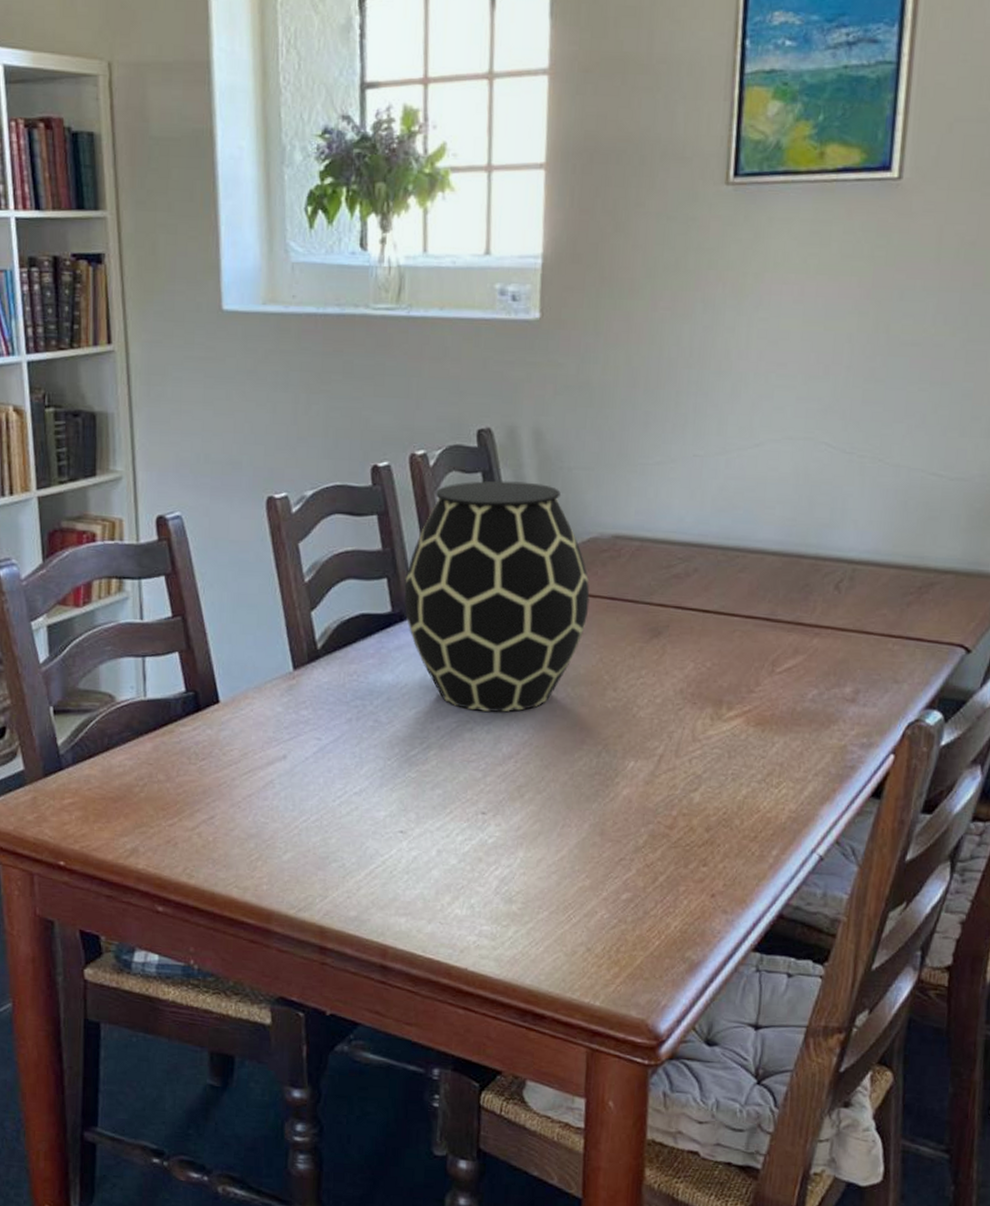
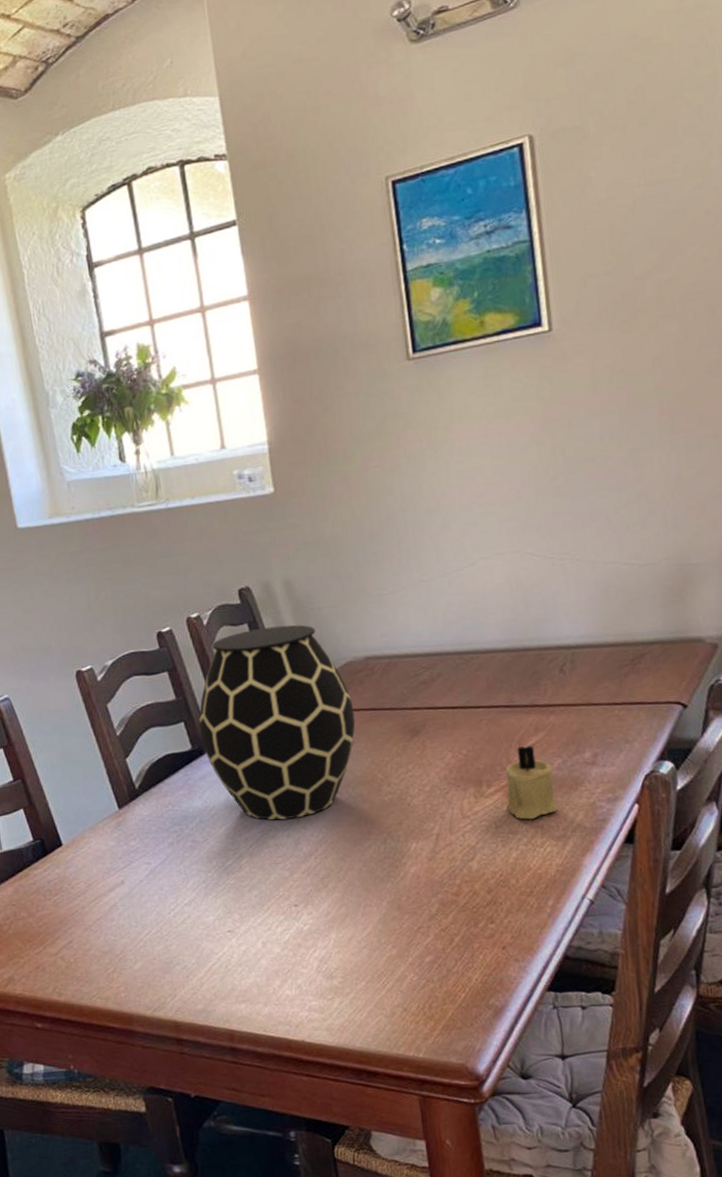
candle: none [745,668,807,754] -> present [505,745,558,820]

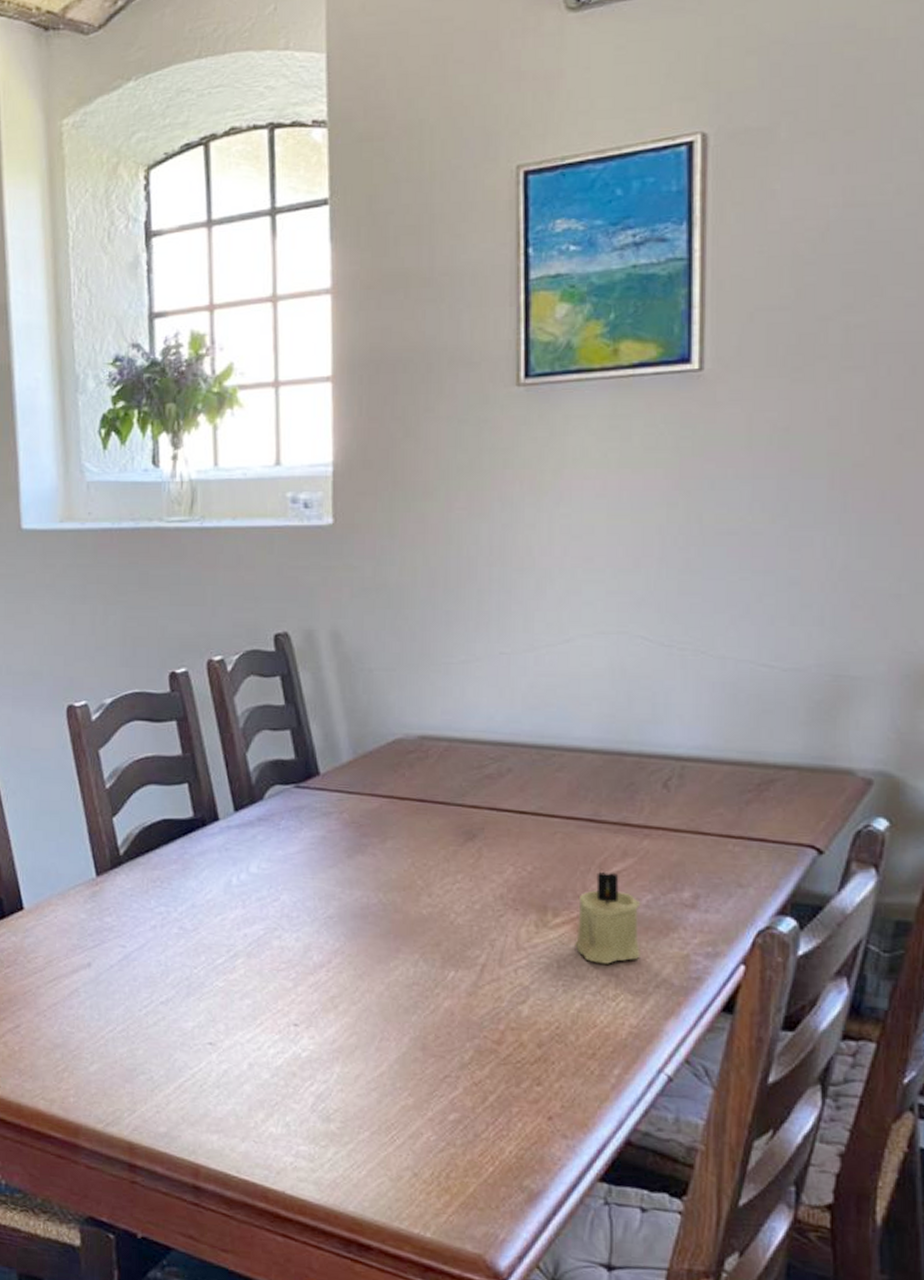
vase: present [198,625,356,820] -> none [205,684,398,920]

